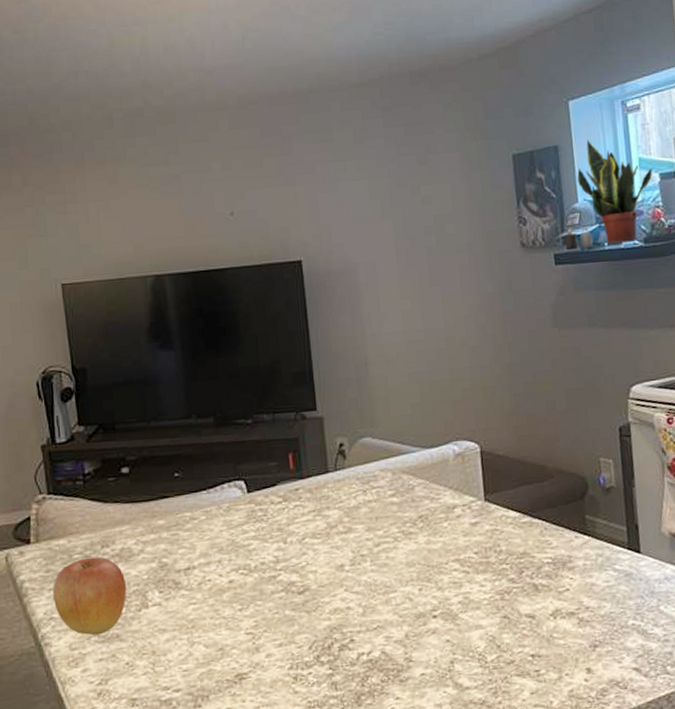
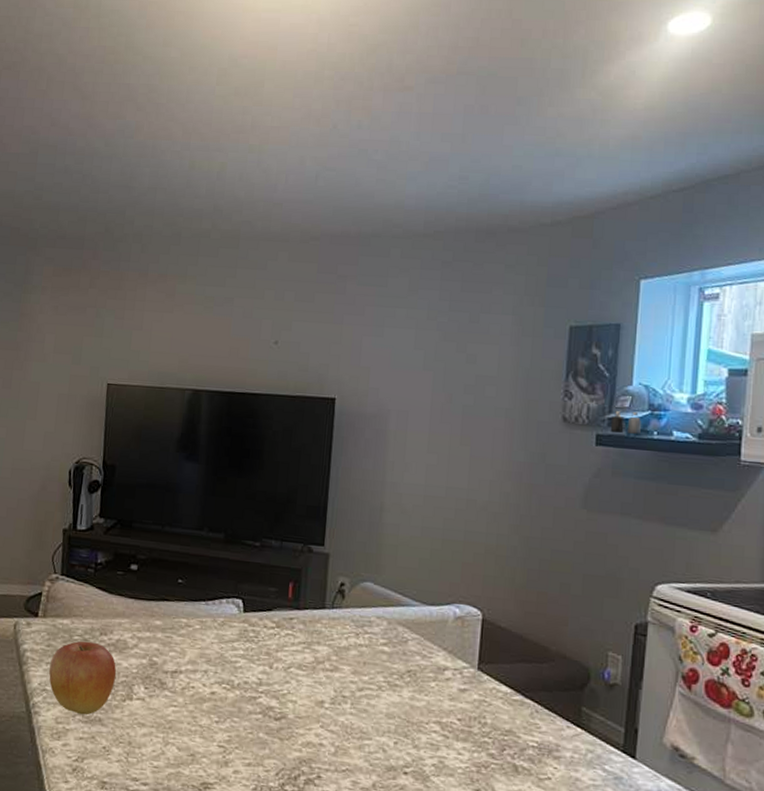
potted plant: present [577,139,653,245] -> none [636,322,721,436]

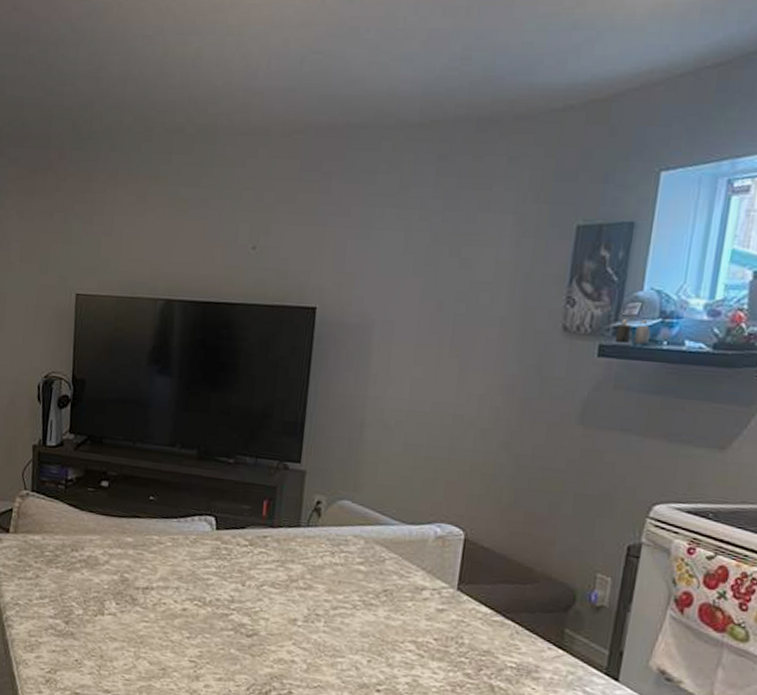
apple: present [49,641,117,715] -> none [21,556,88,629]

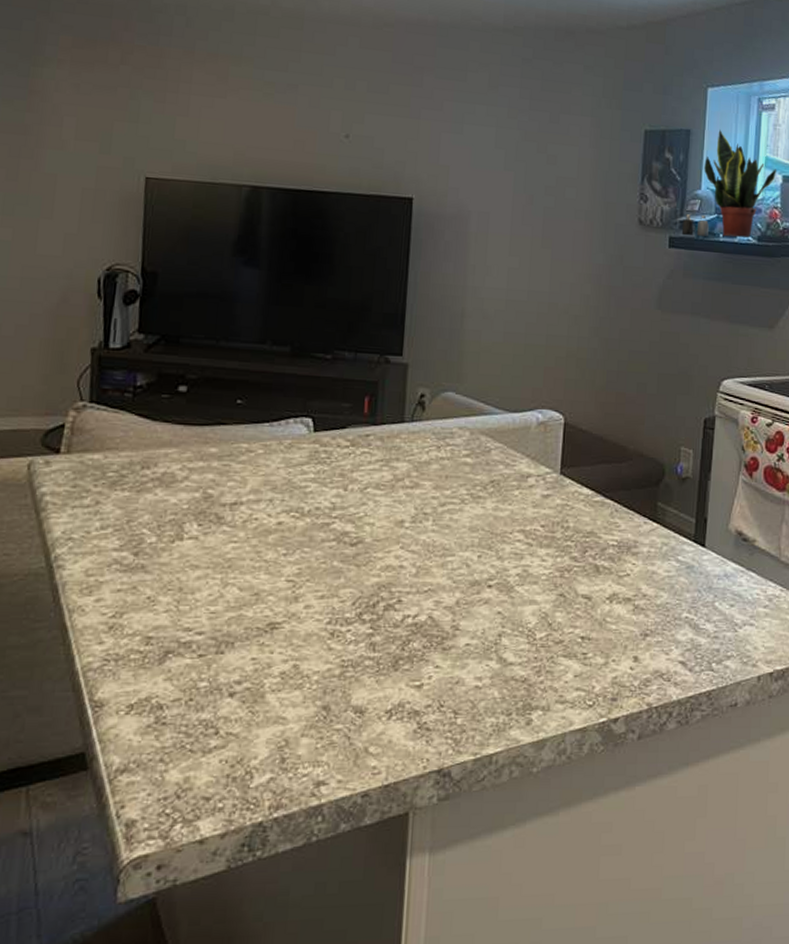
potted plant: none [648,219,746,346] -> present [704,129,776,239]

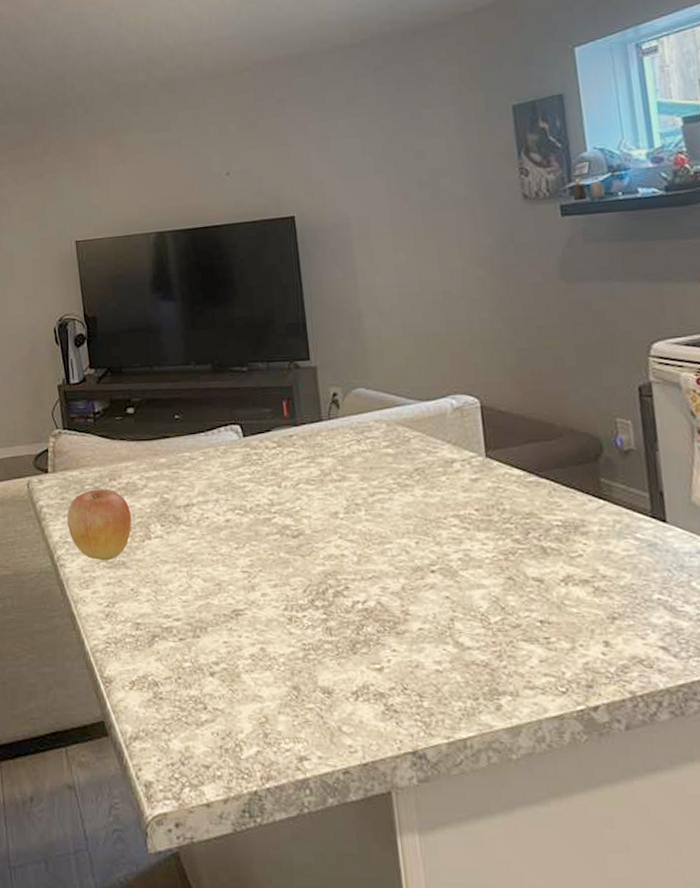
apple: none [76,477,163,563] -> present [67,489,132,561]
potted plant: present [704,129,776,239] -> none [585,86,674,194]

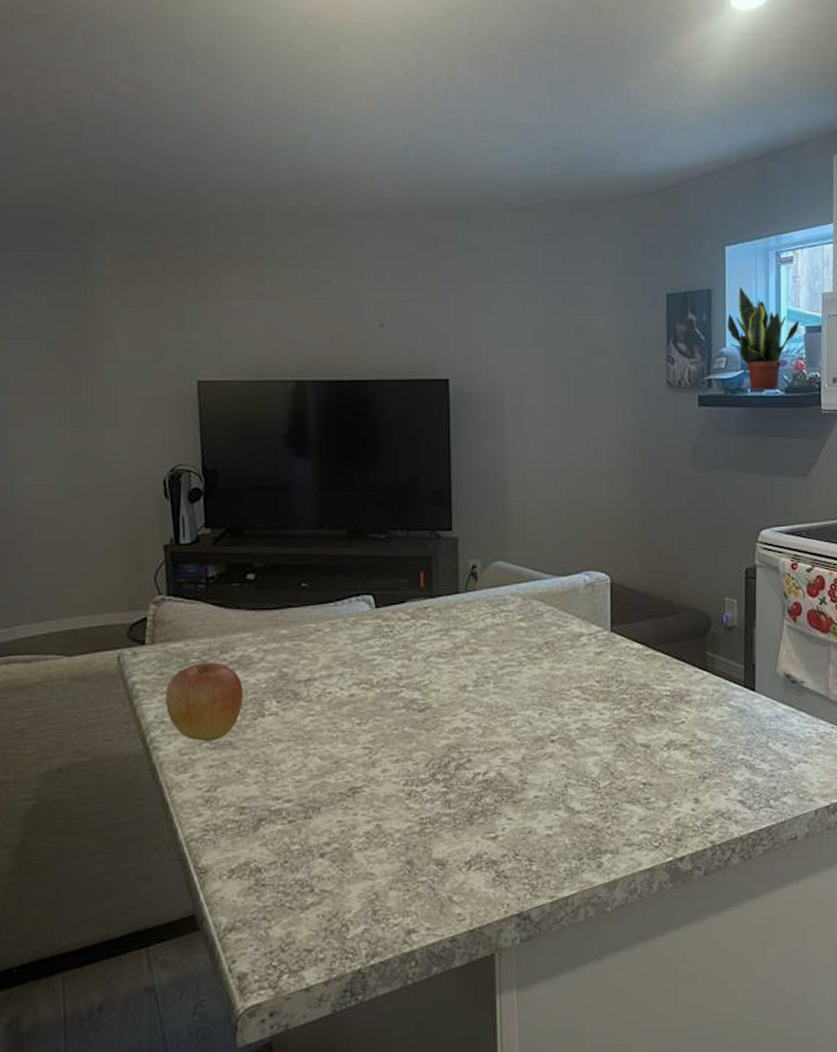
candle: present [571,176,605,201] -> none [709,371,736,394]
potted plant: none [585,86,674,194] -> present [727,286,799,391]

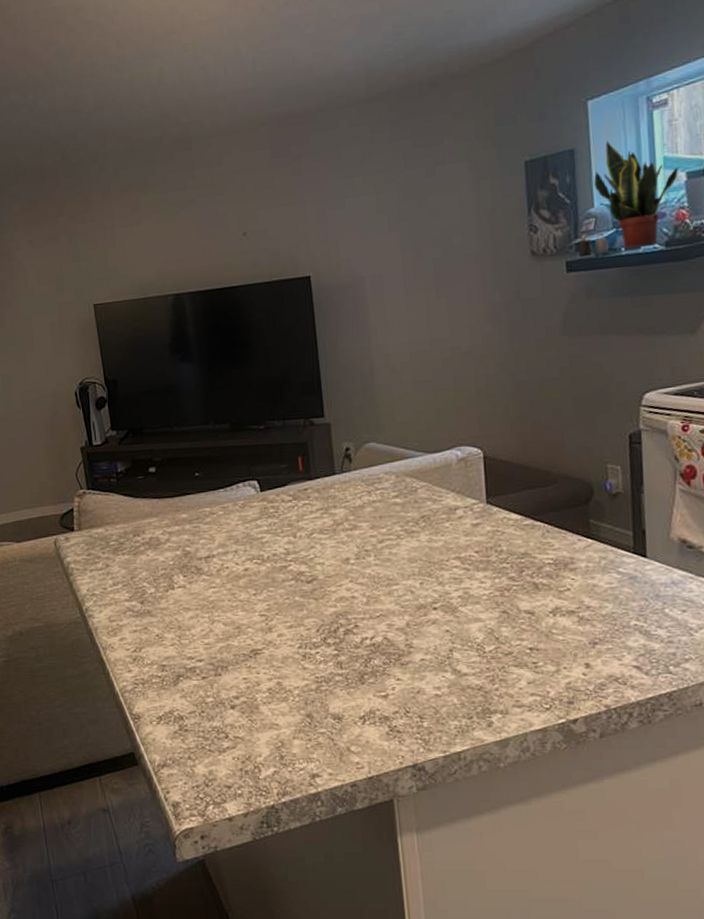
apple: present [166,662,244,742] -> none [94,544,156,611]
candle: none [709,371,736,394] -> present [577,232,609,258]

